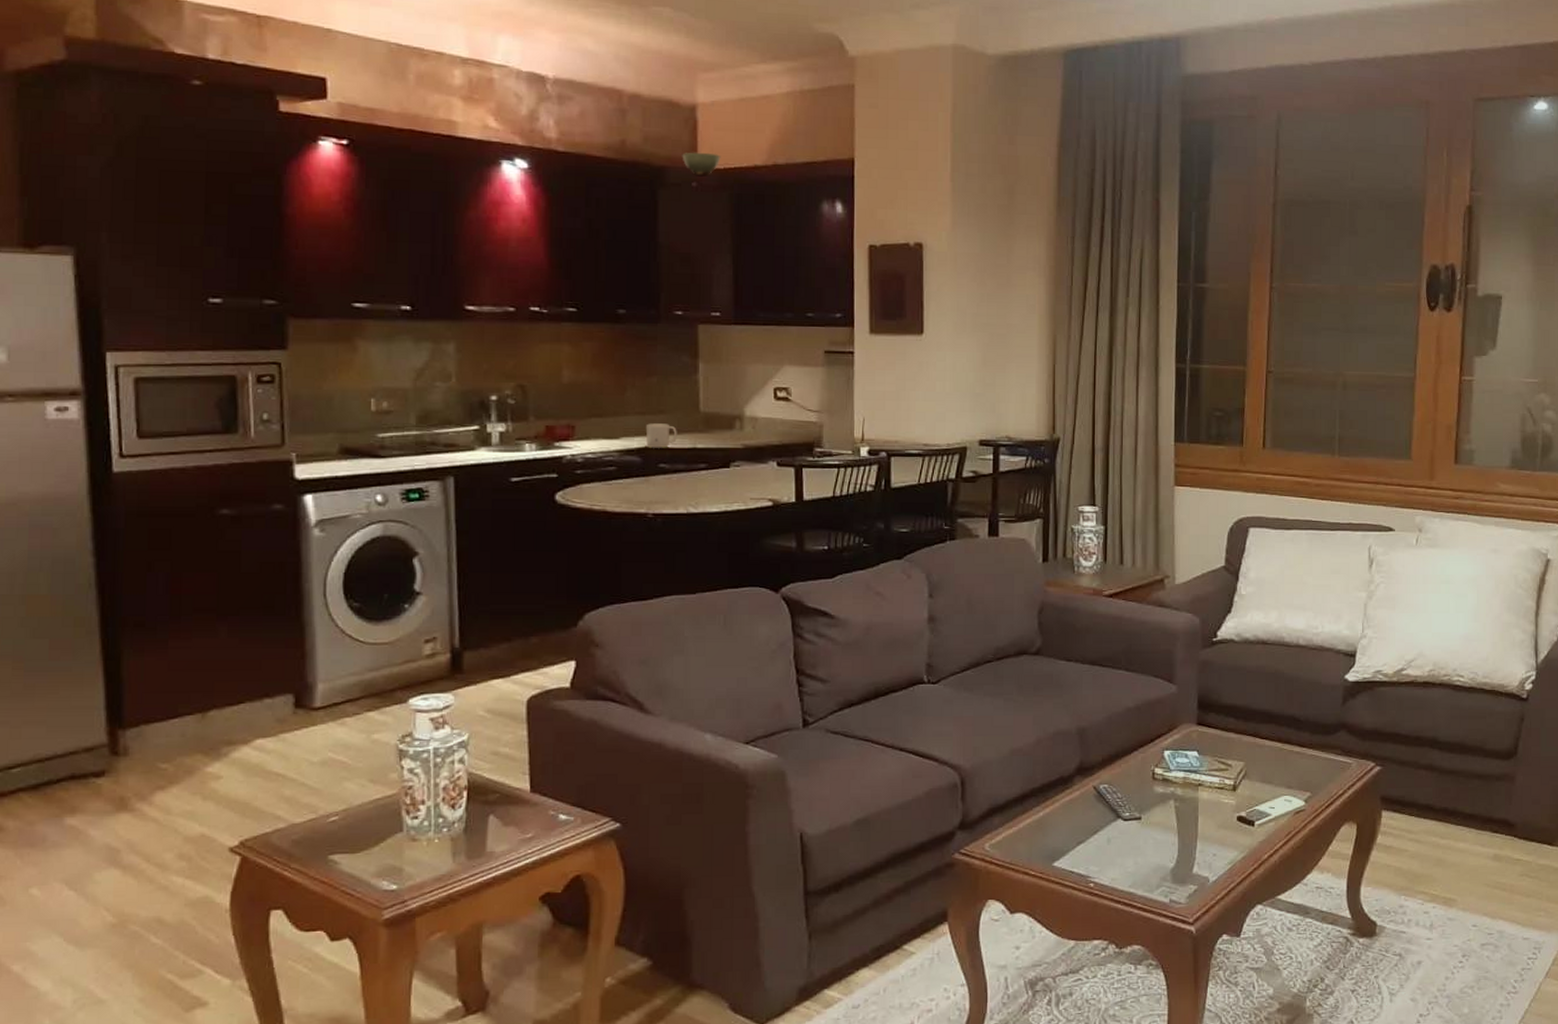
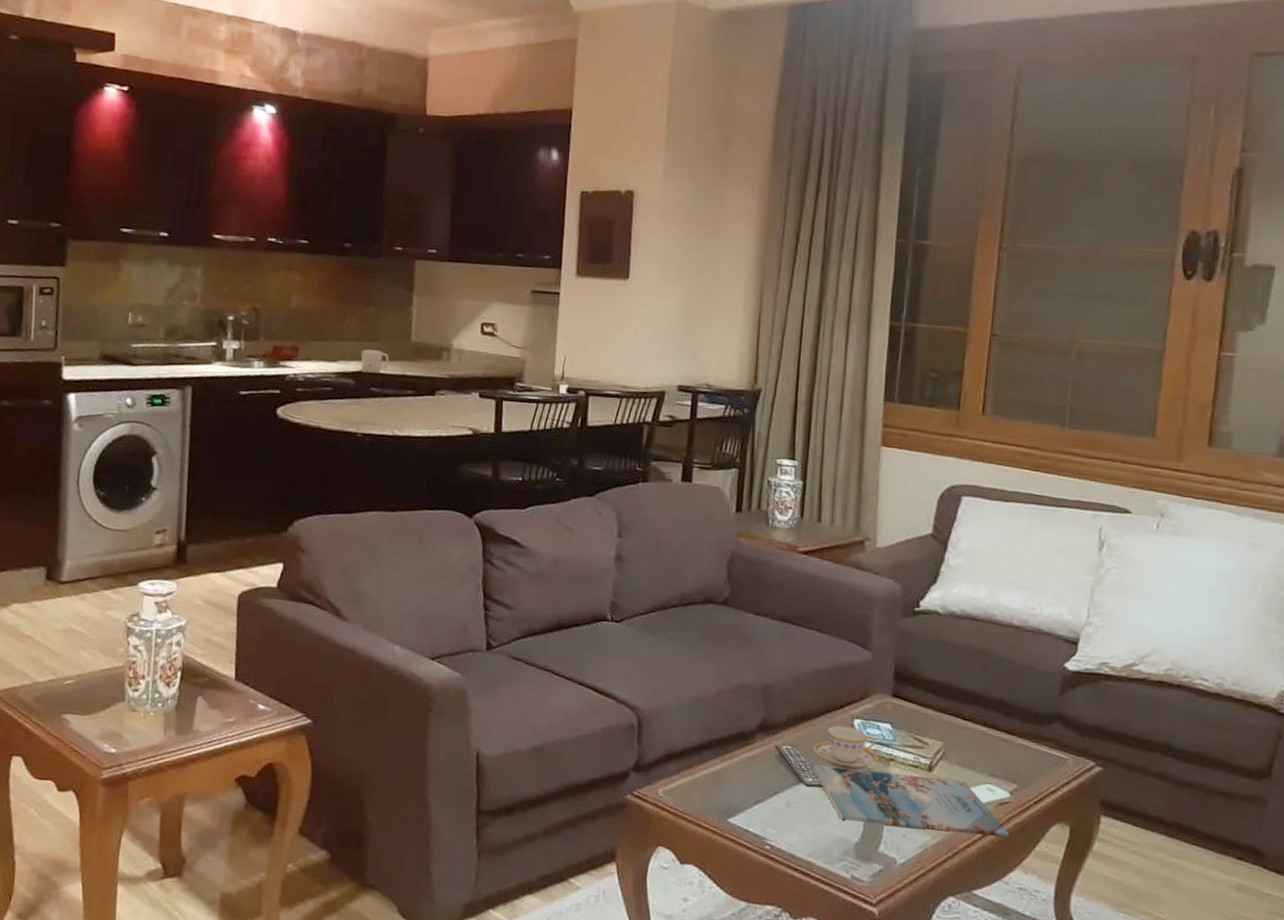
bowl: present [682,152,721,177] -> none [411,100,447,124]
magazine: none [1128,796,1307,849] -> present [812,765,1010,839]
teacup: none [1129,758,1188,800] -> present [813,725,878,770]

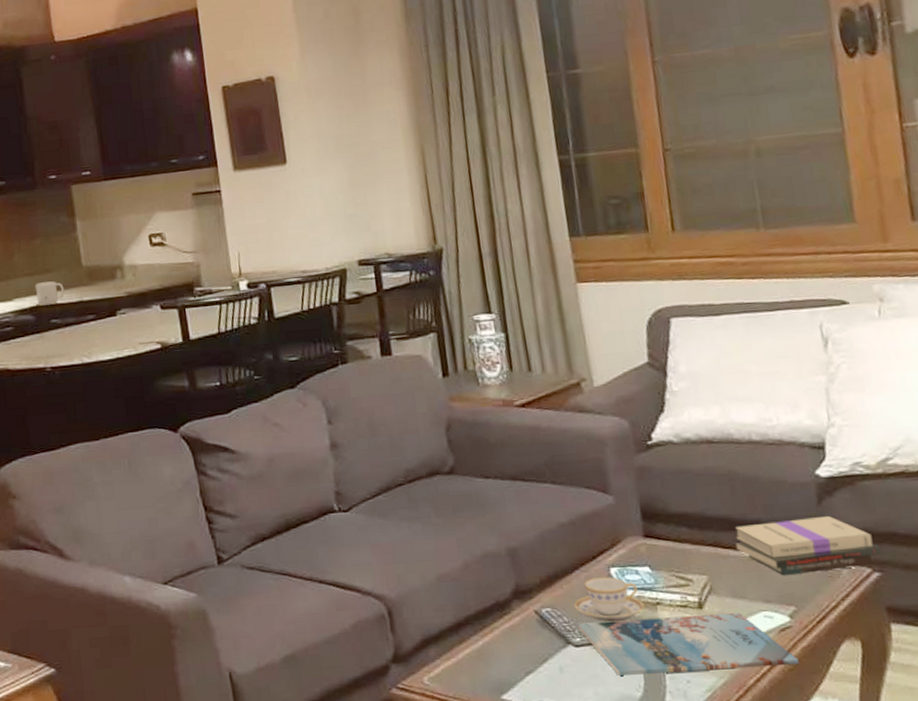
books: none [975,701,1109,760] -> present [734,516,882,576]

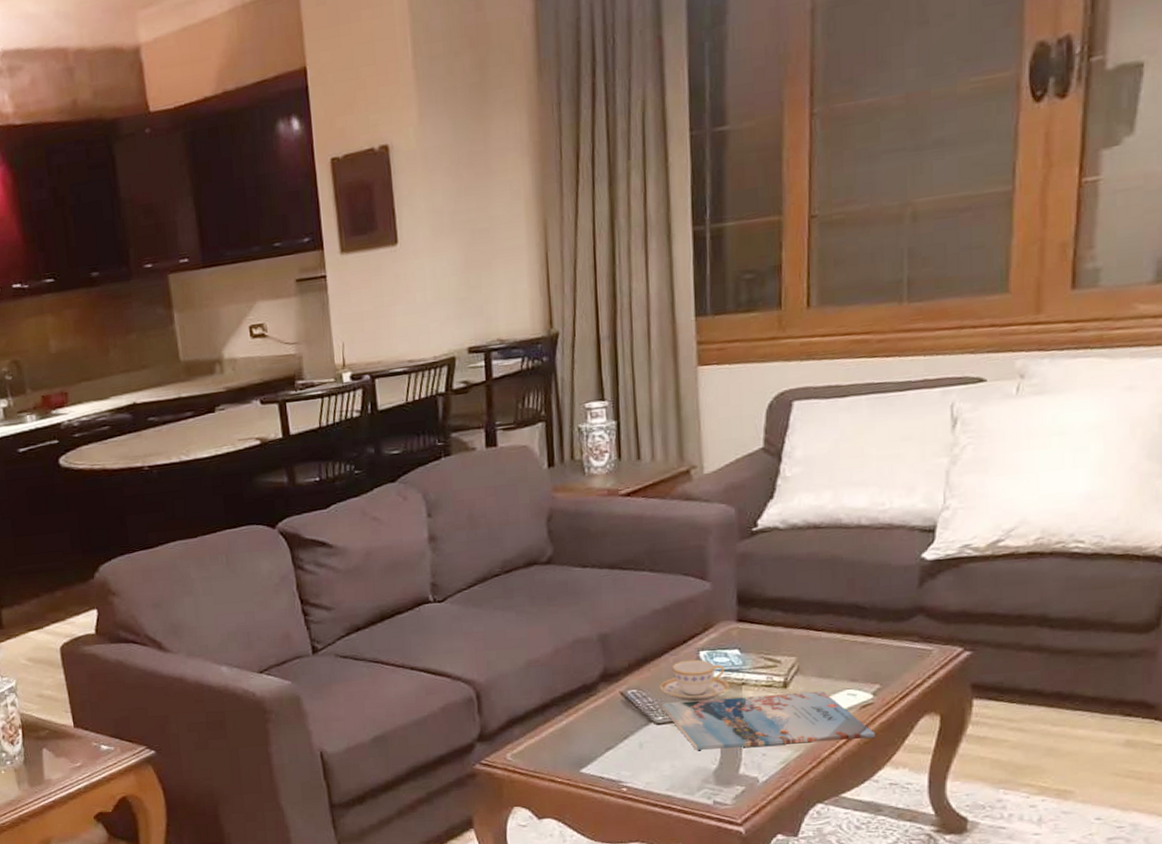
mug: present [34,281,65,306] -> none [131,377,162,404]
books: present [734,516,882,576] -> none [829,598,977,656]

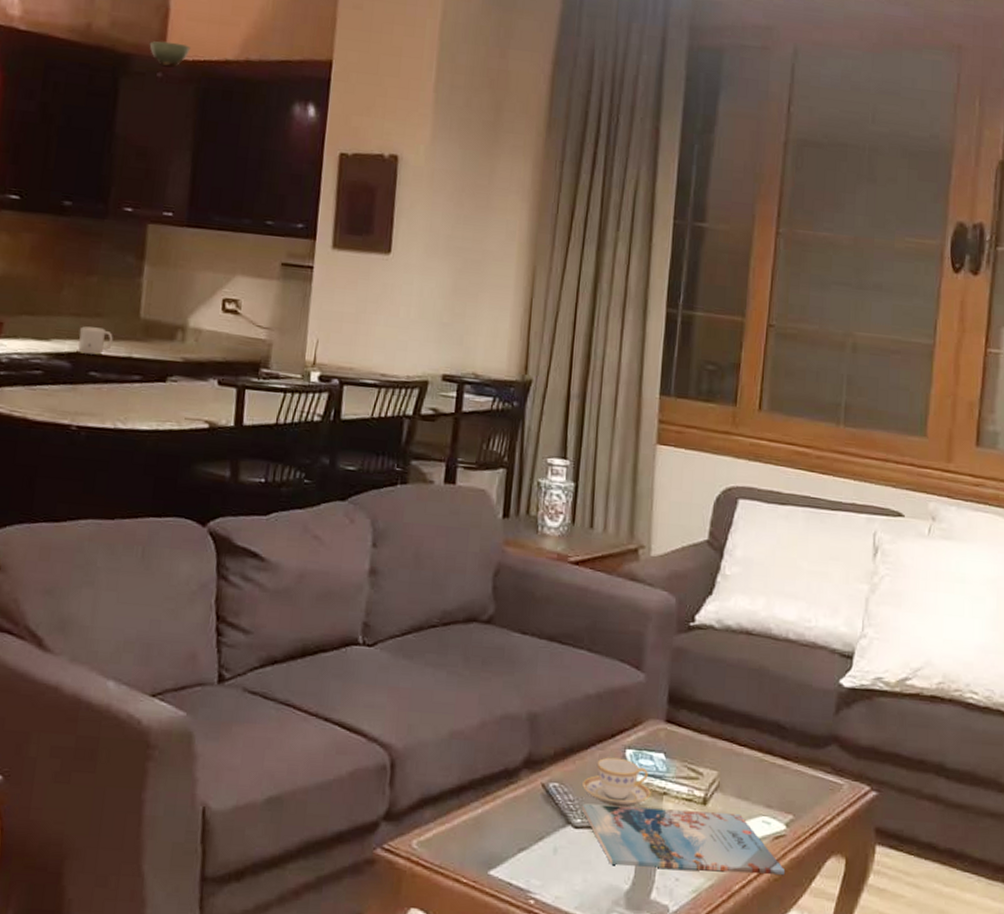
mug: none [131,377,162,404] -> present [78,326,113,355]
bowl: none [132,94,170,122] -> present [149,41,191,68]

